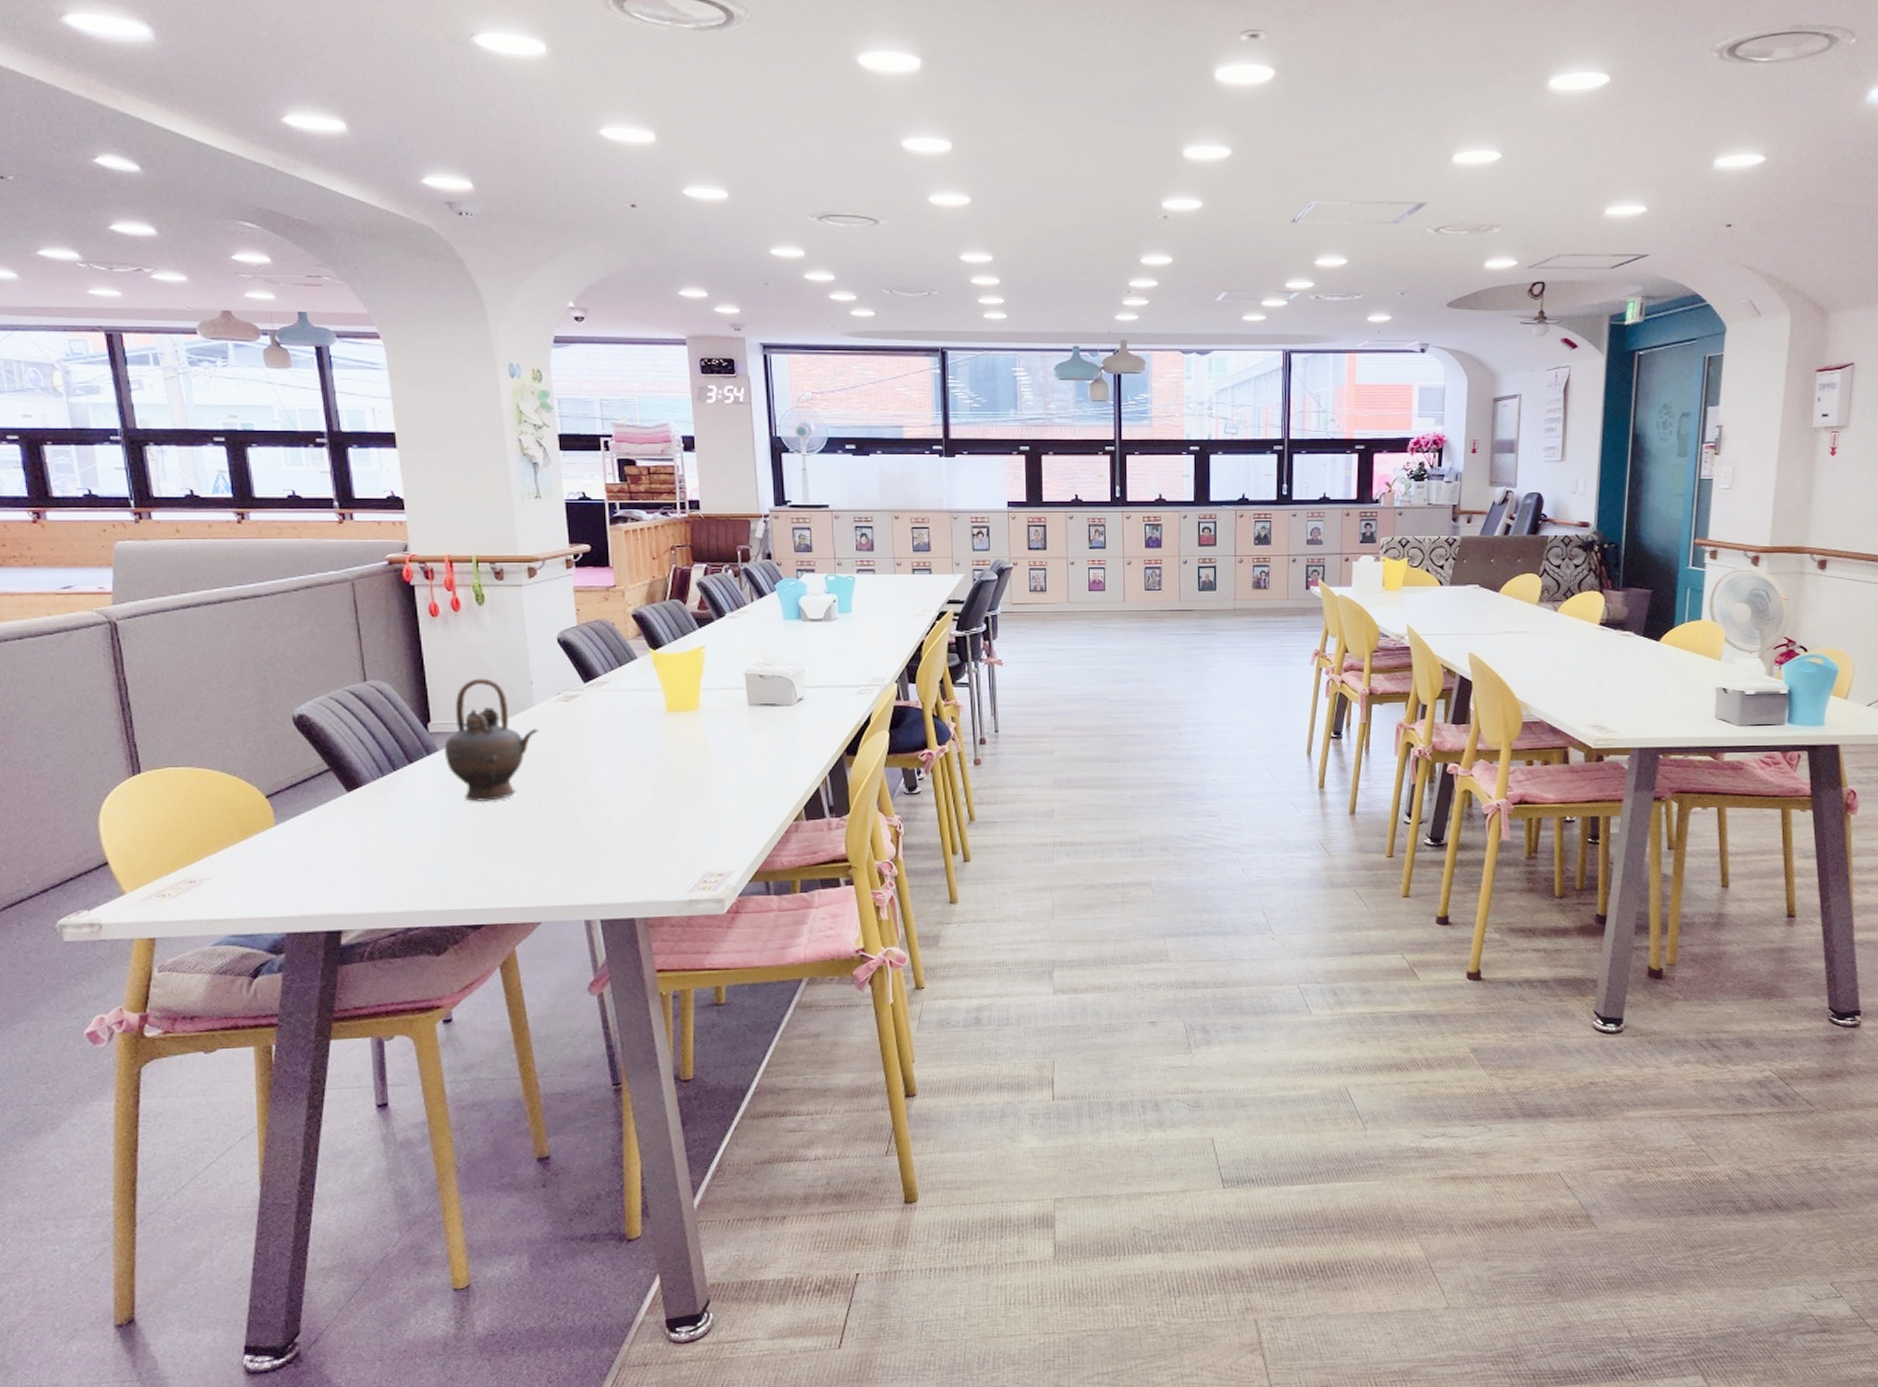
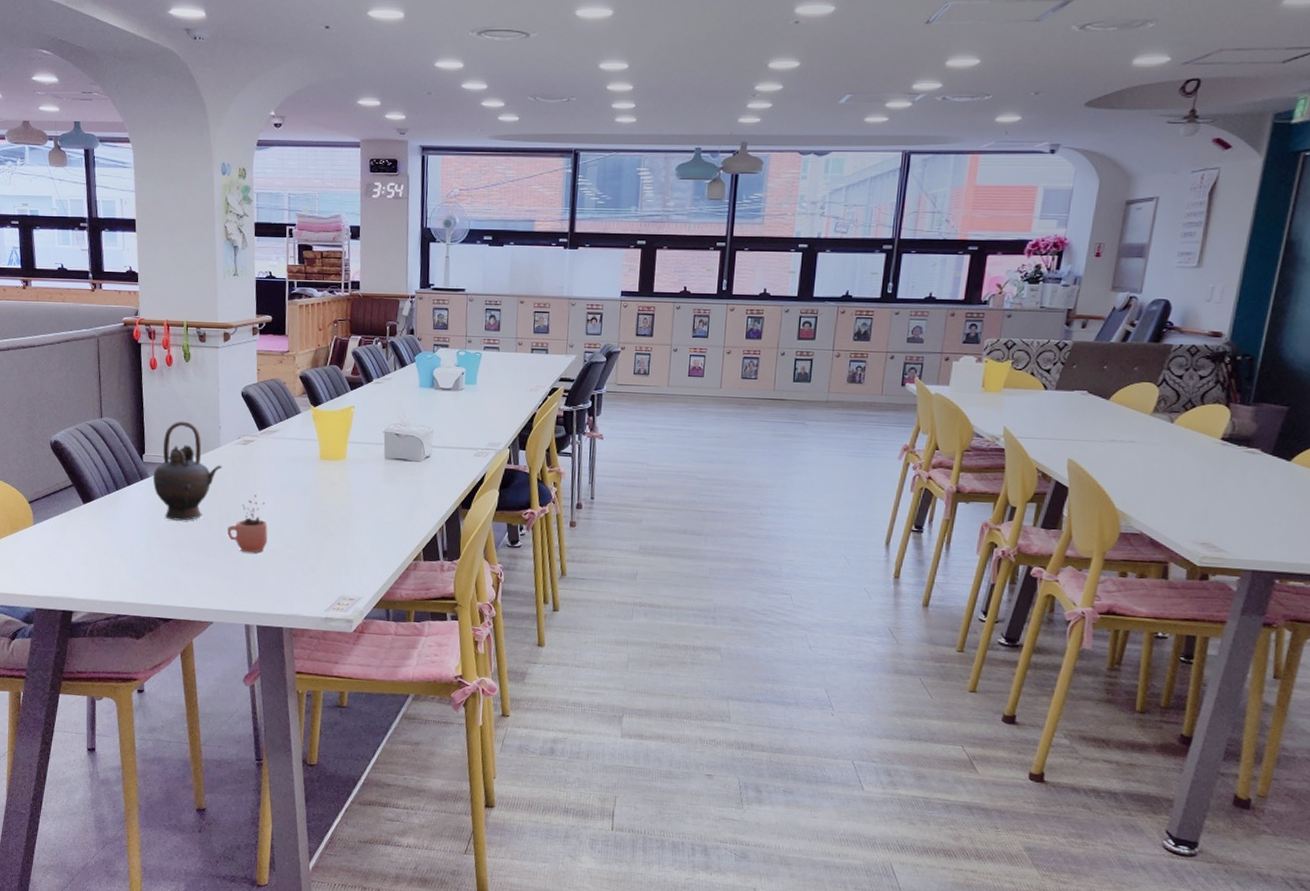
cocoa: none [552,761,606,832] -> present [227,495,268,553]

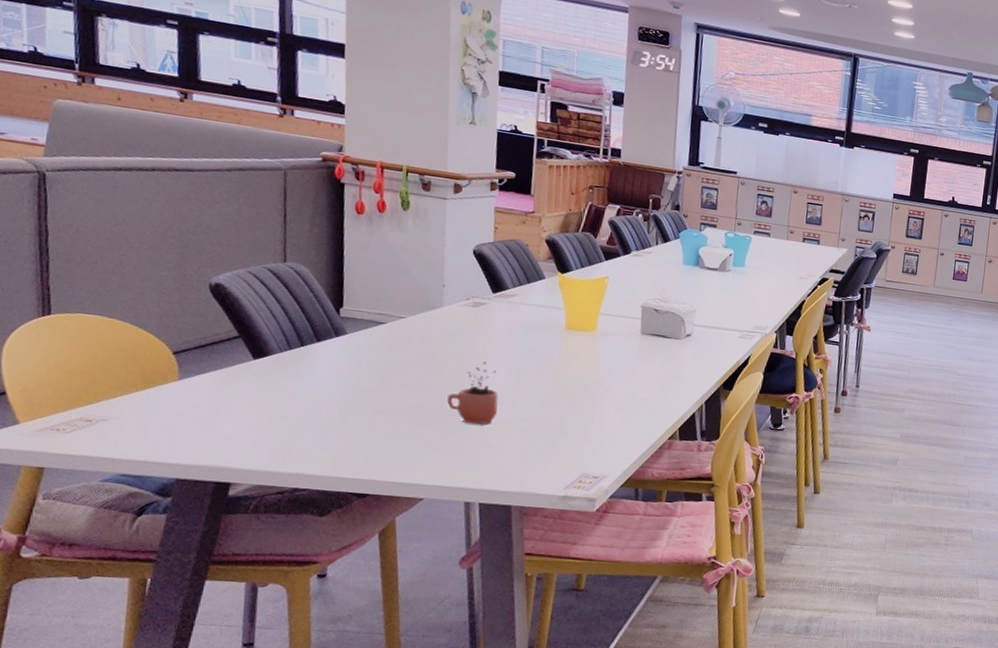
teapot: present [152,421,223,521] -> none [352,274,445,386]

